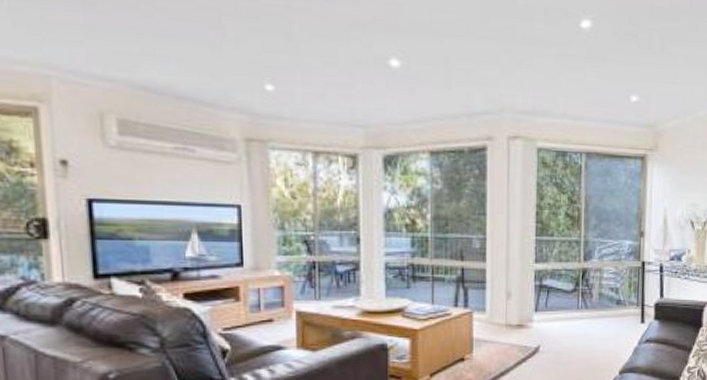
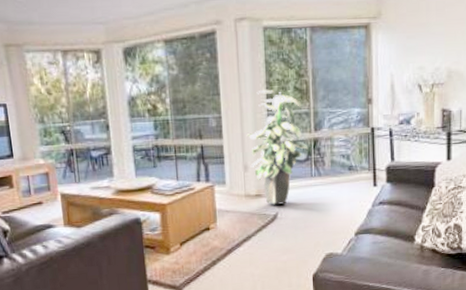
indoor plant: none [512,213,577,337] -> present [246,89,309,205]

